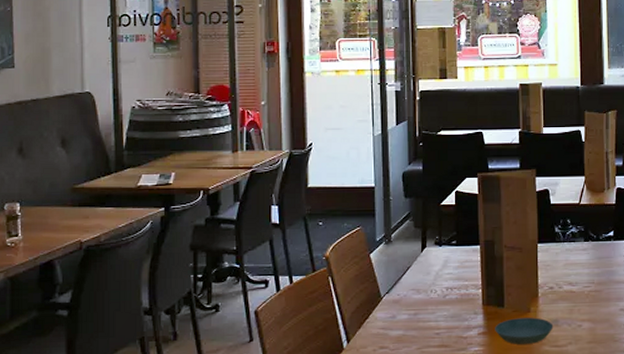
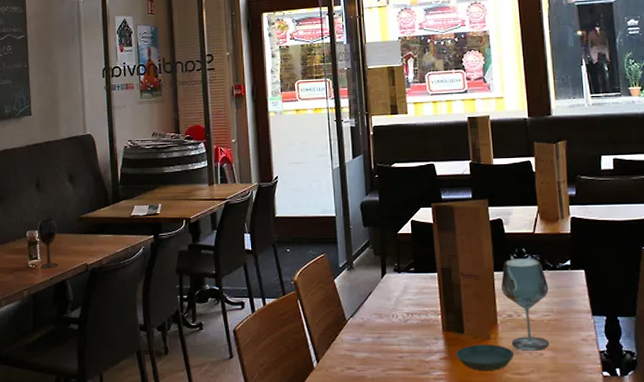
wine glass: none [18,189,45,247] -> present [37,219,59,269]
wine glass: none [544,229,591,323] -> present [501,258,550,351]

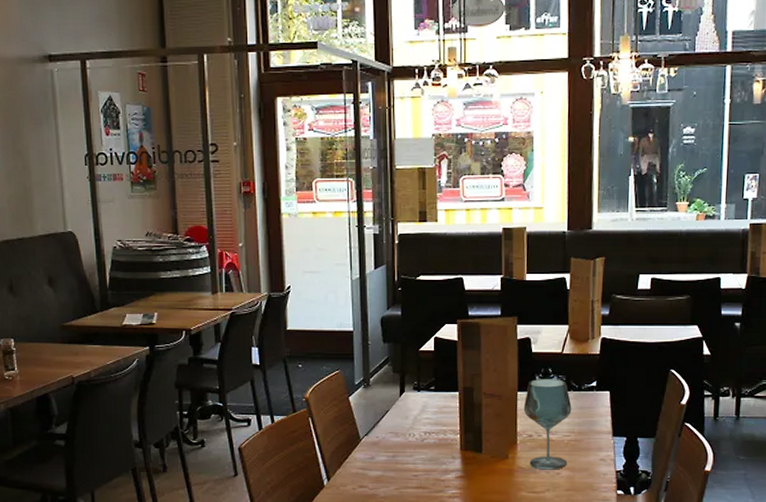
wine glass: present [37,219,59,269] -> none [12,326,40,381]
saucer: present [456,345,515,370] -> none [472,464,532,489]

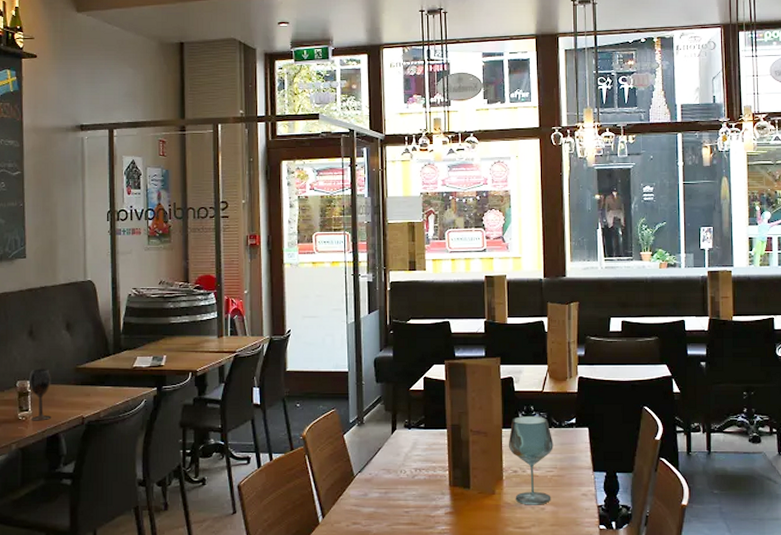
wine glass: none [12,326,40,381] -> present [28,369,52,421]

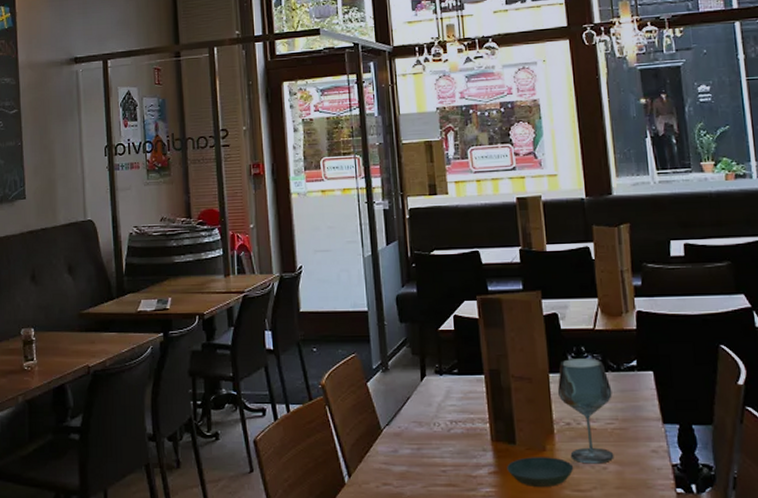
wine glass: present [28,369,52,421] -> none [33,315,57,371]
saucer: none [461,499,517,525] -> present [507,457,574,487]

